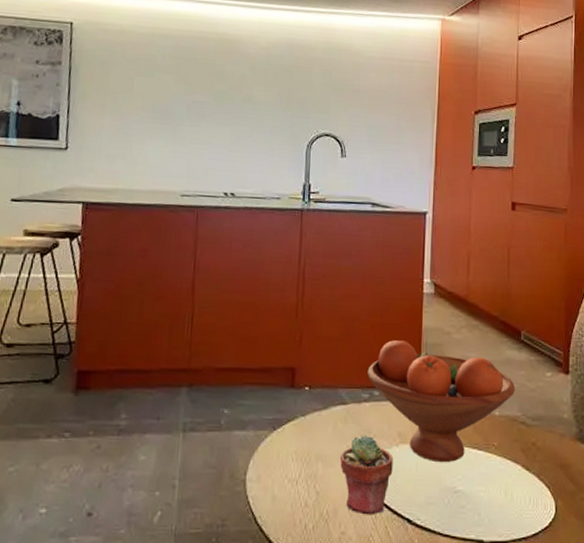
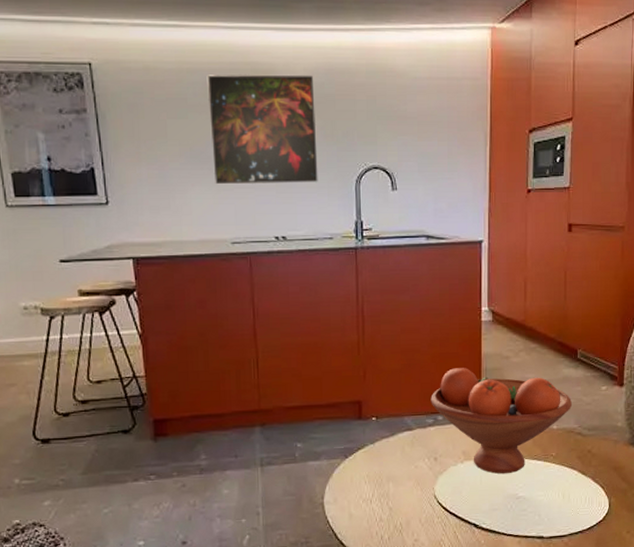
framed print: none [172,40,275,144] -> present [207,75,318,185]
potted succulent: present [340,435,393,515] -> none [410,456,459,524]

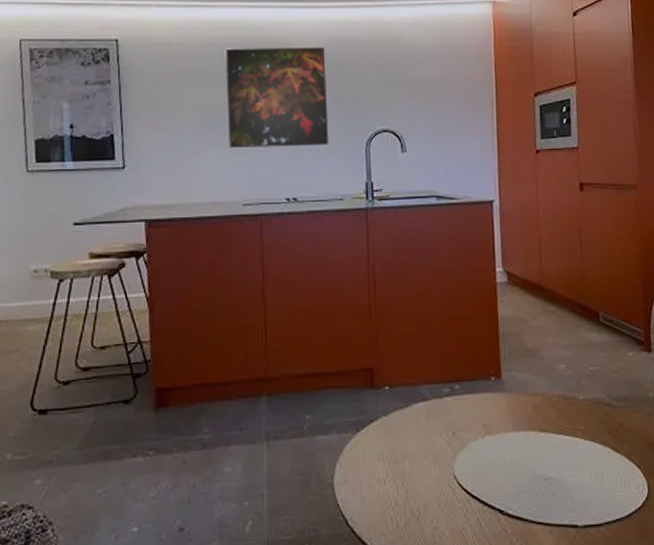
fruit bowl: present [430,368,573,474] -> none [446,332,599,451]

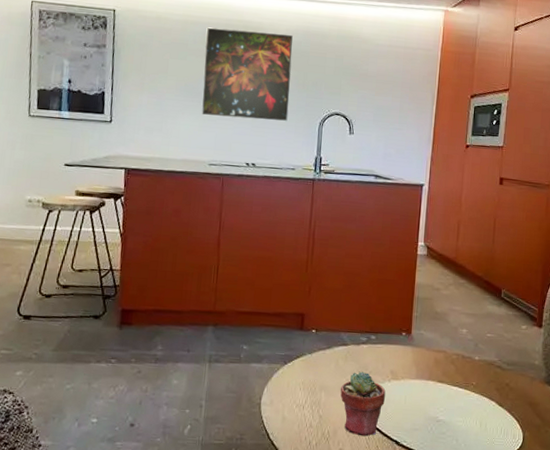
potted succulent: none [427,429,480,509] -> present [340,371,386,437]

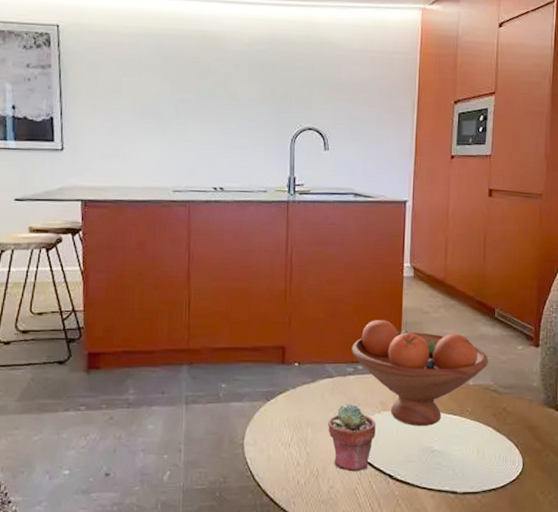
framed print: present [202,27,293,121] -> none [161,39,258,139]
fruit bowl: none [366,293,495,397] -> present [351,320,489,427]

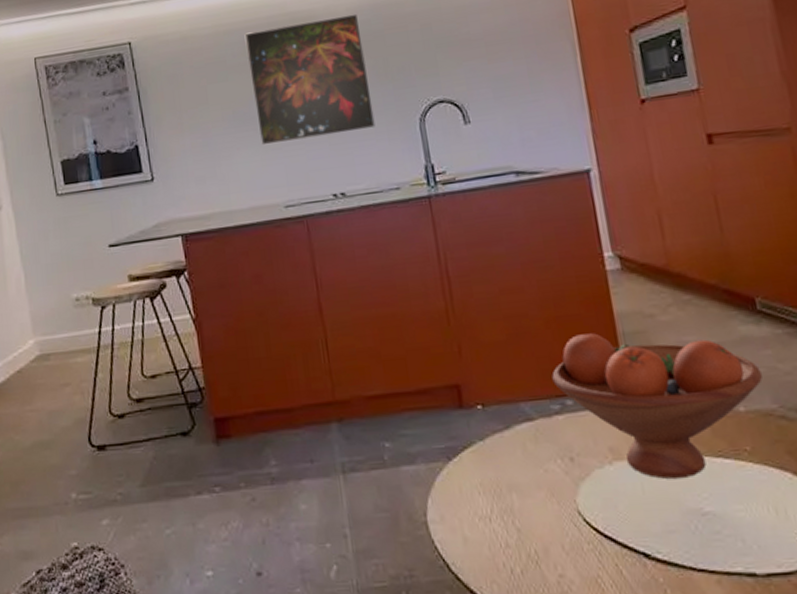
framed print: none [161,39,258,139] -> present [244,15,375,146]
potted succulent: present [328,404,376,472] -> none [538,454,612,552]

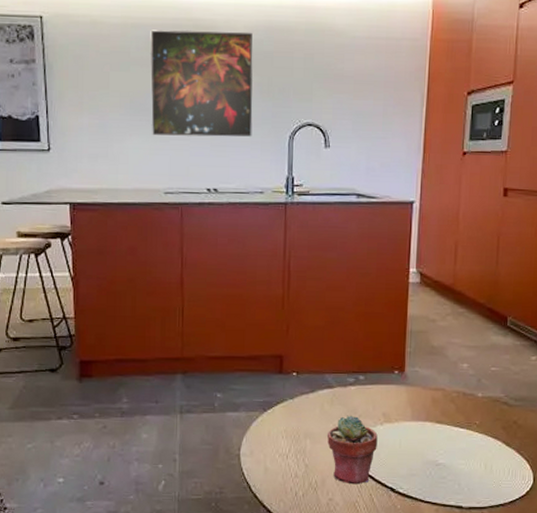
potted succulent: none [538,454,612,552] -> present [327,415,378,485]
fruit bowl: present [552,333,764,480] -> none [353,328,500,440]

